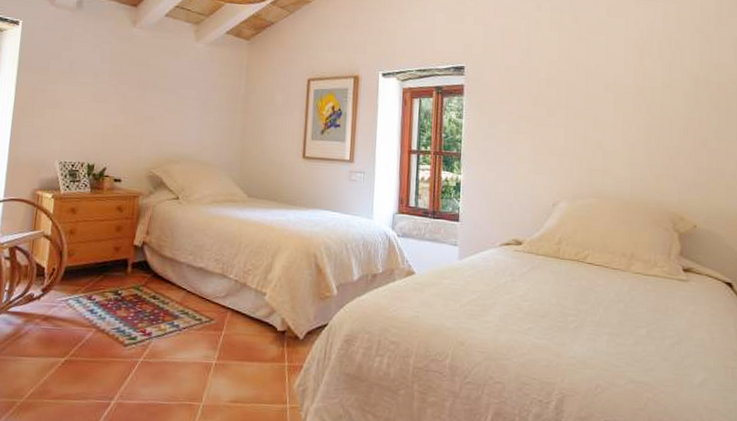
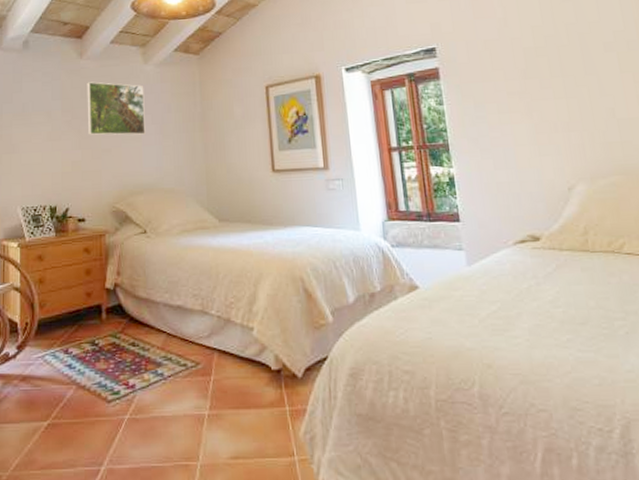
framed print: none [133,50,193,108] -> present [87,82,146,136]

